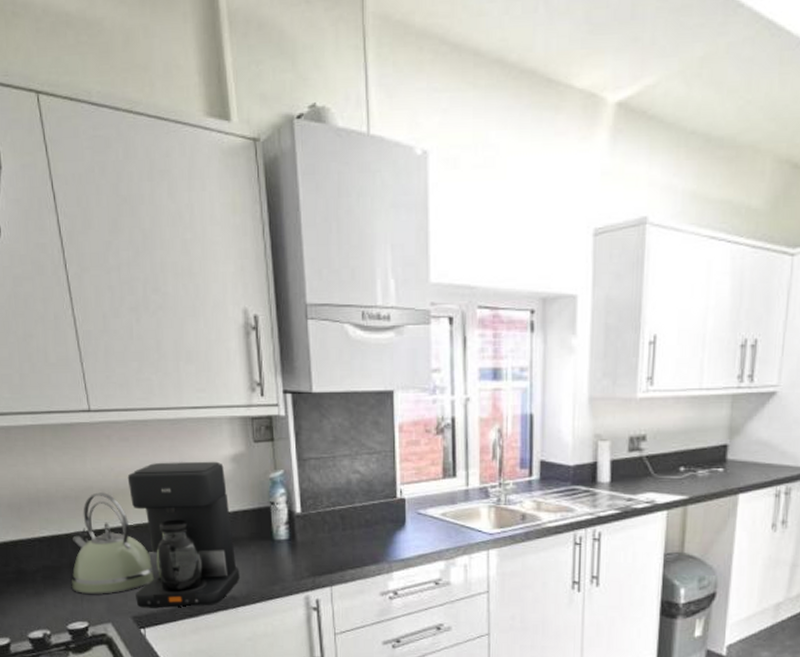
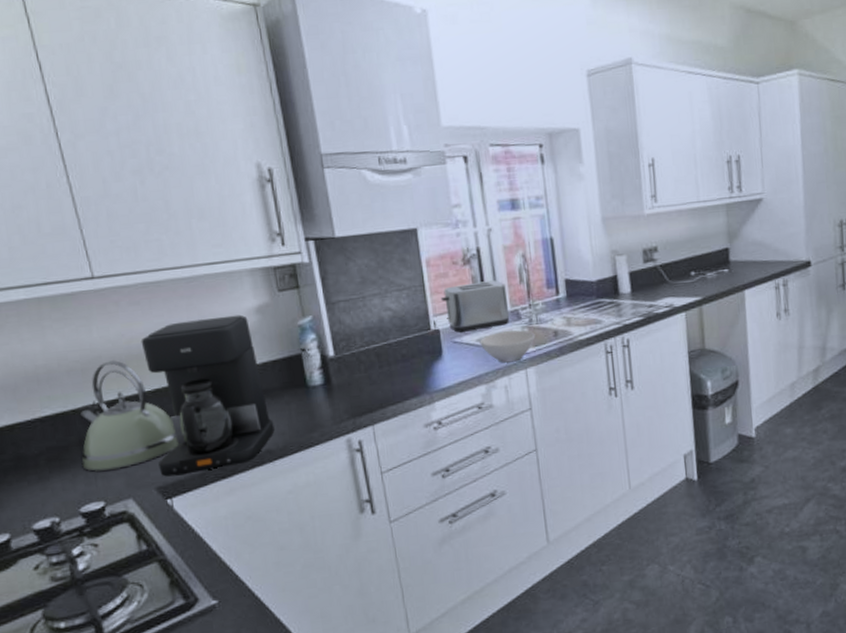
toaster: none [409,454,478,504] -> present [440,280,510,332]
bowl: none [444,509,502,541] -> present [479,330,536,363]

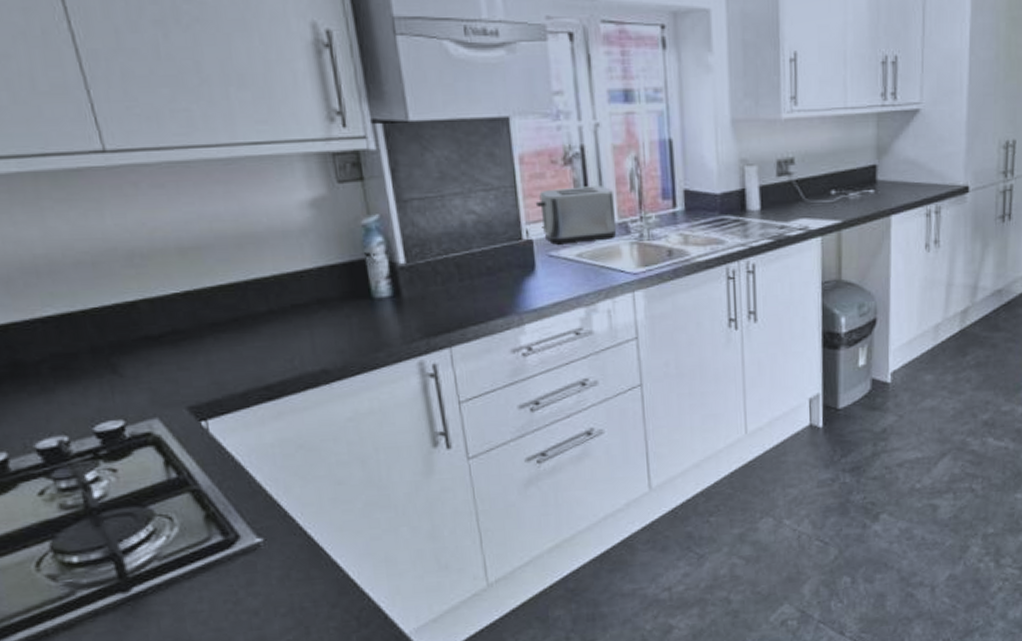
kettle: present [77,360,179,472] -> none [88,254,215,385]
coffee maker: present [141,314,275,477] -> none [166,208,332,395]
bowl: present [479,330,536,363] -> none [580,246,646,284]

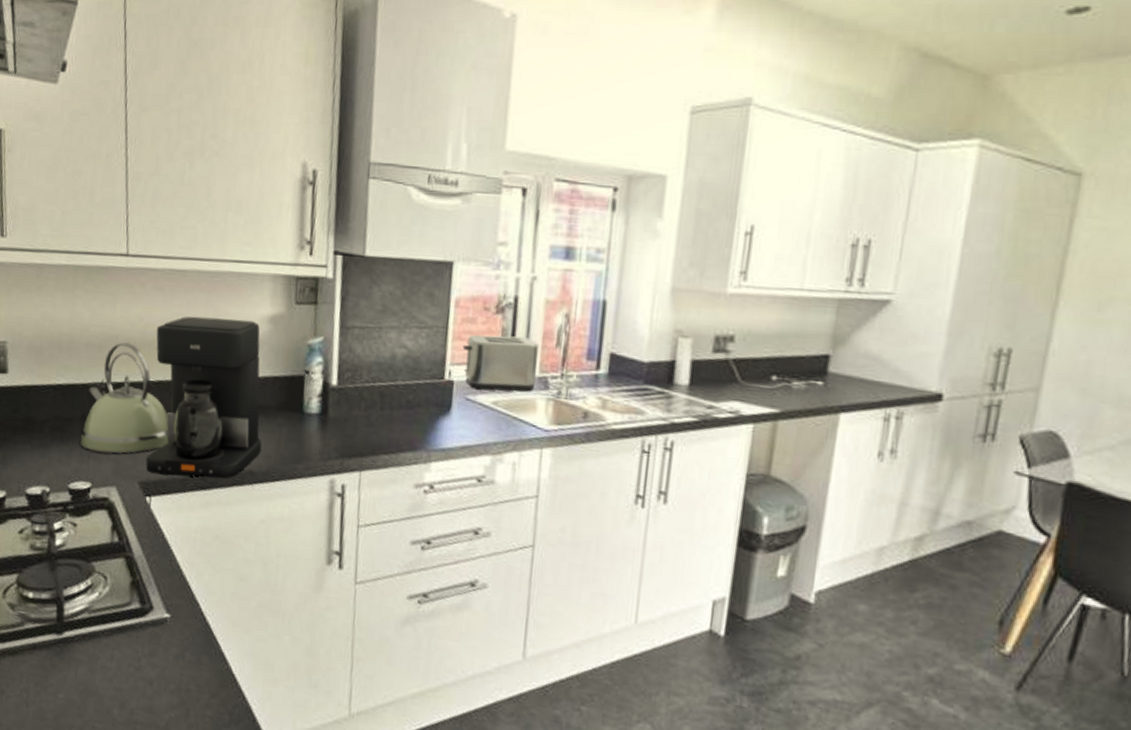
kettle: none [88,254,215,385] -> present [79,342,169,454]
coffee maker: none [166,208,332,395] -> present [146,316,262,479]

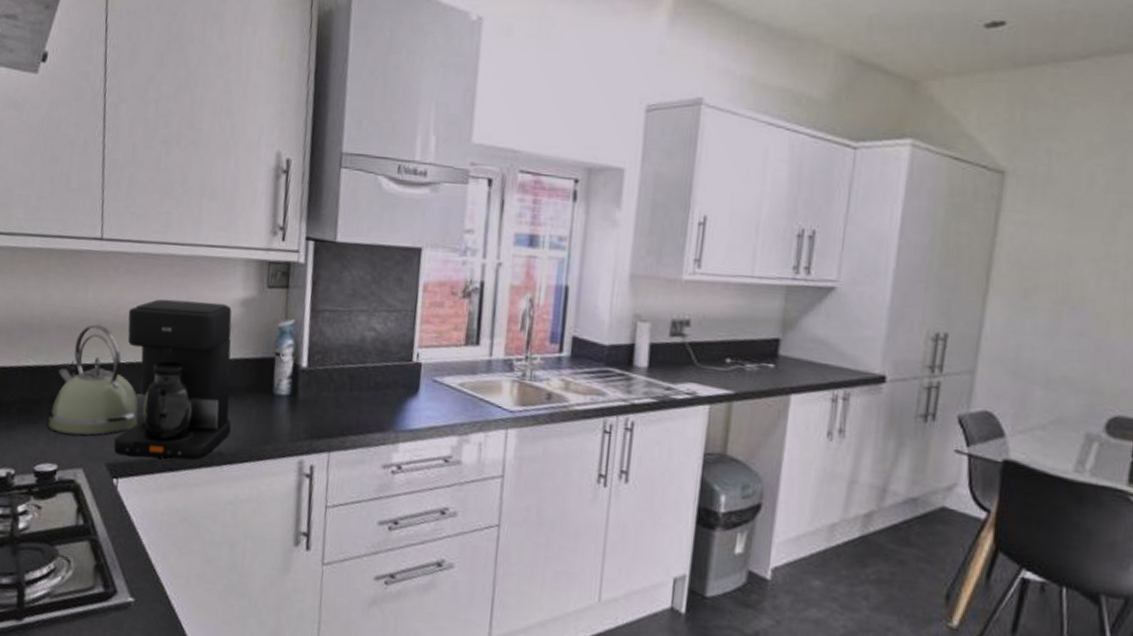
toaster: present [462,334,539,391] -> none [430,318,504,373]

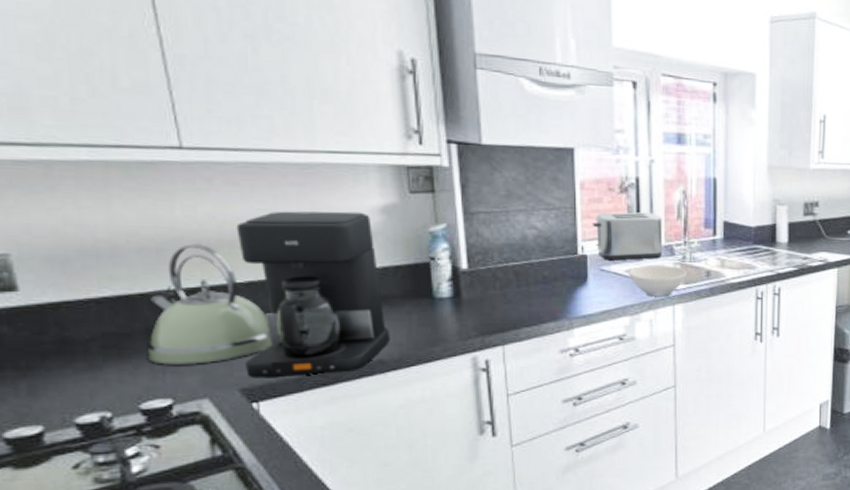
toaster: none [430,318,504,373] -> present [592,212,663,261]
bowl: none [462,380,526,418] -> present [628,265,687,297]

